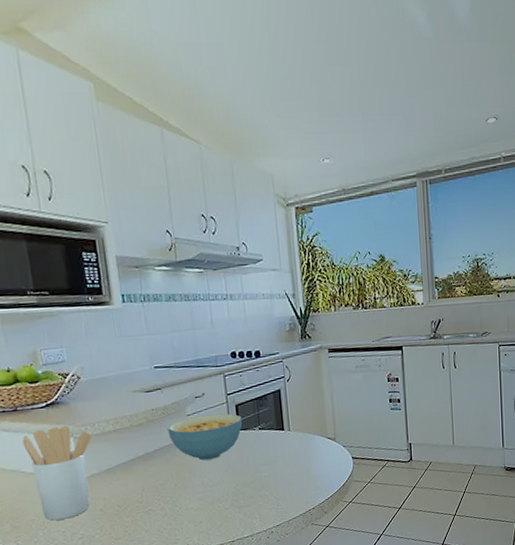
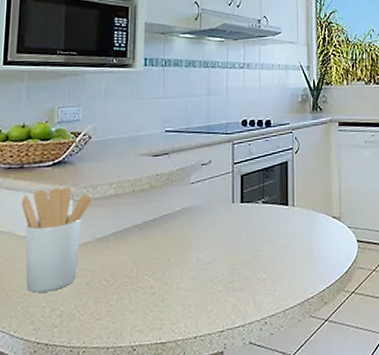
cereal bowl: present [167,413,242,461] -> none [169,183,246,234]

